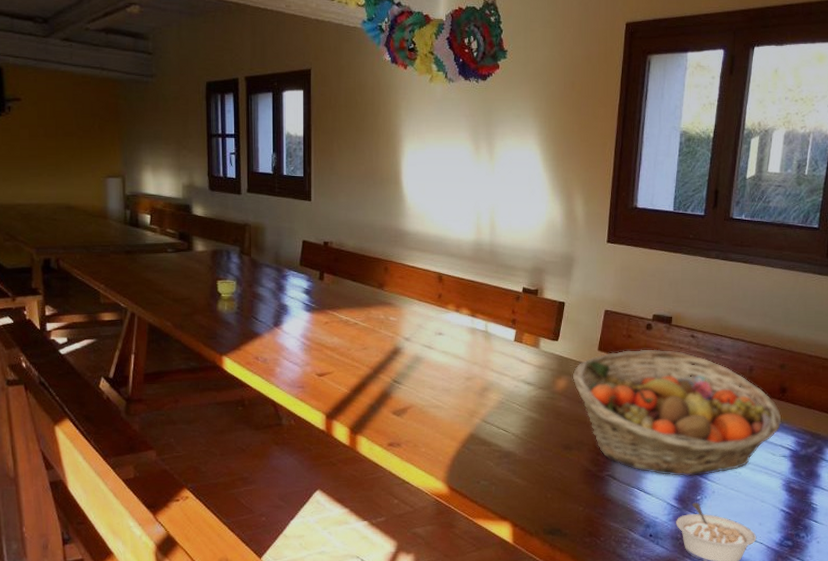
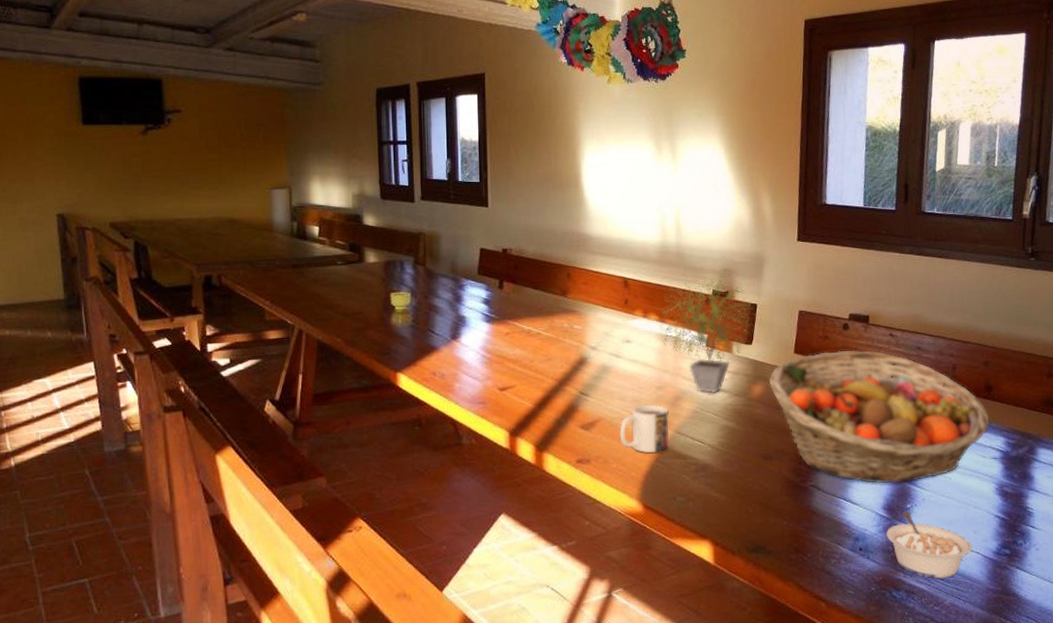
mug: none [429,394,476,439] -> present [619,404,669,453]
potted plant: none [468,267,565,386] -> present [656,268,758,394]

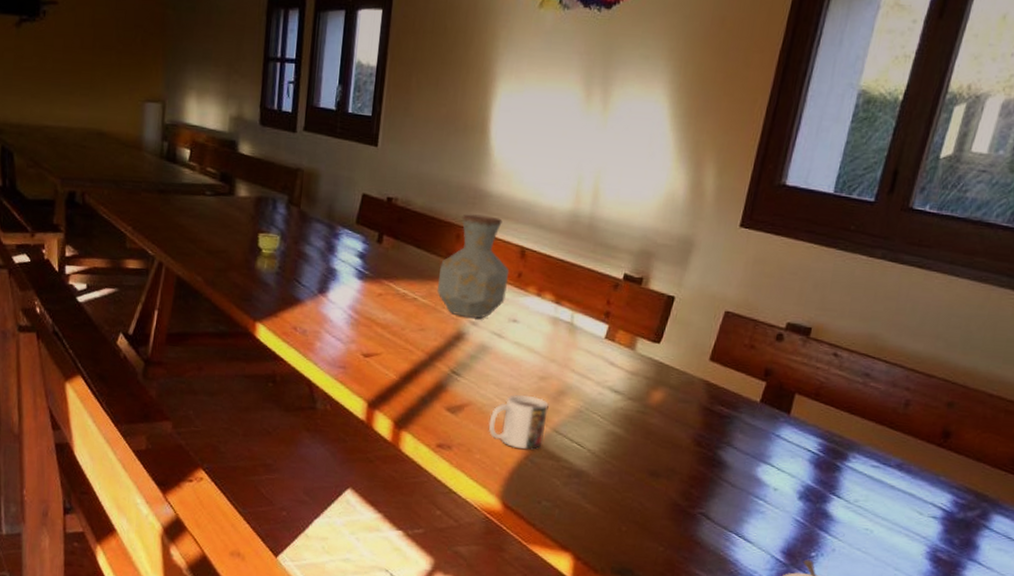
vase: none [556,255,617,344] -> present [437,214,510,318]
potted plant: present [656,268,758,394] -> none [553,250,674,394]
fruit basket: present [768,350,990,484] -> none [671,363,940,529]

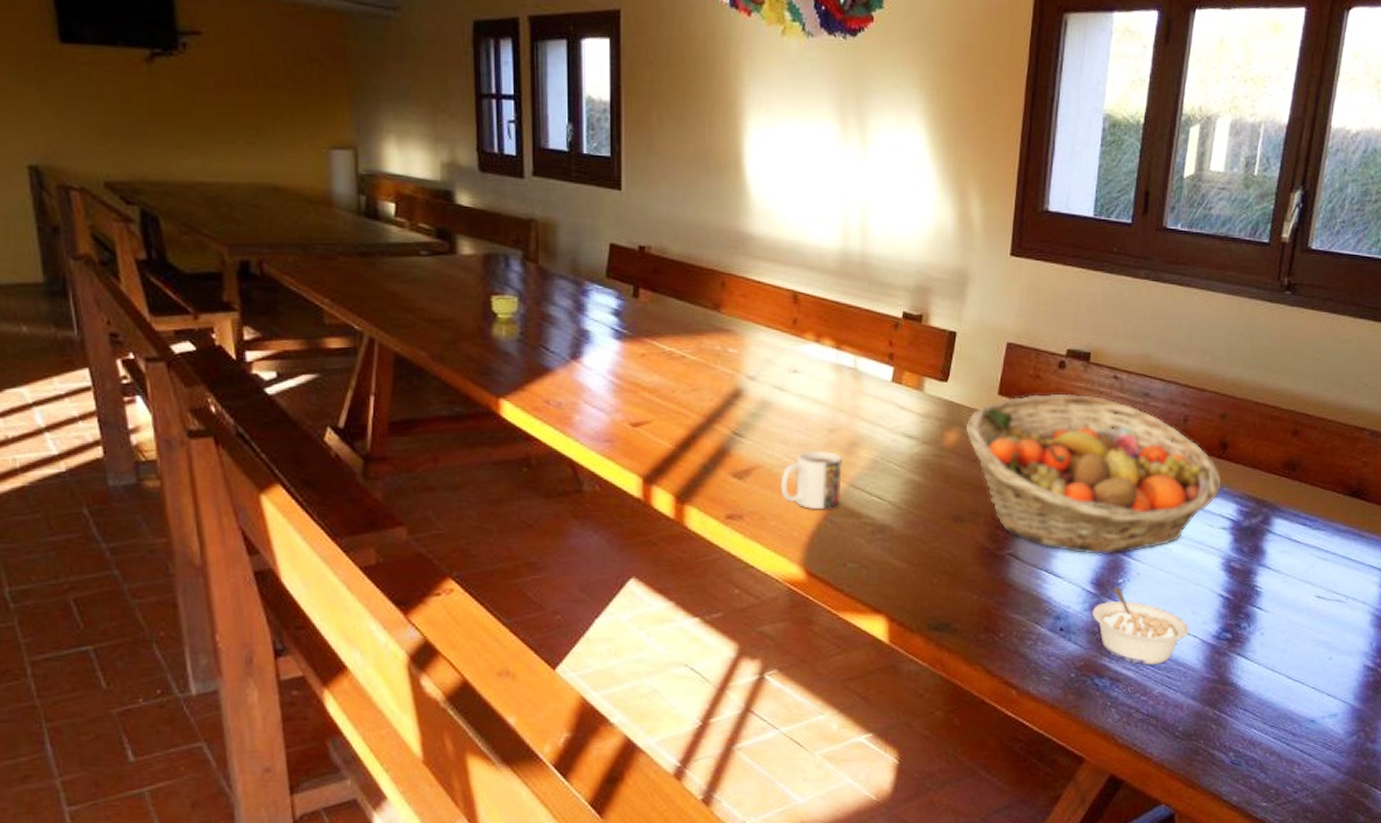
vase: present [437,214,510,318] -> none [706,259,784,372]
fruit basket: none [671,363,940,529] -> present [965,393,1222,555]

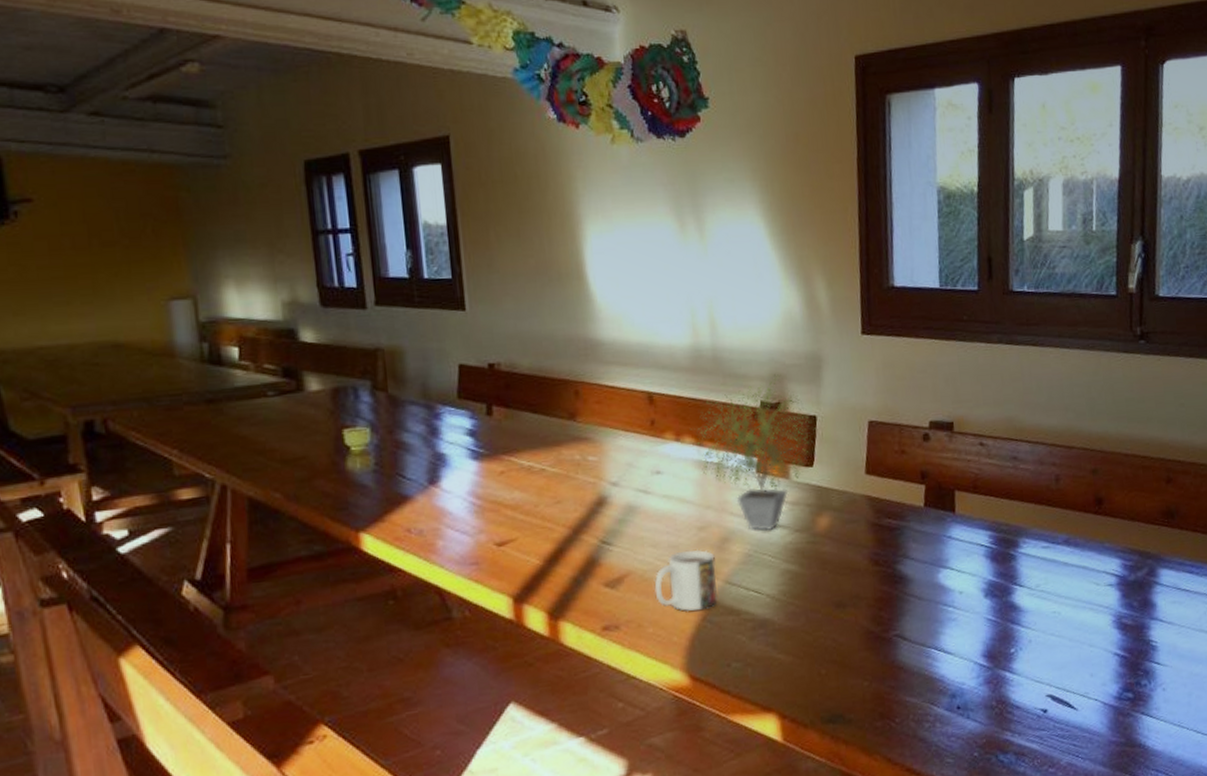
potted plant: none [832,285,957,440] -> present [691,373,818,531]
fruit basket: present [965,393,1222,555] -> none [836,464,1102,627]
legume: present [1092,587,1190,665] -> none [988,657,1090,735]

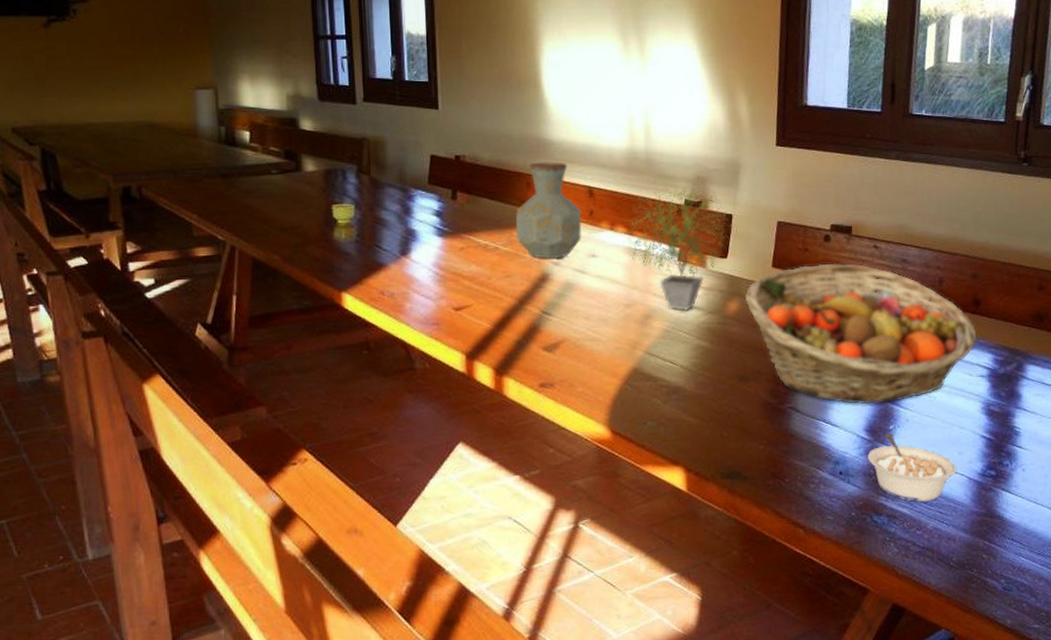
vase: none [564,365,643,479] -> present [515,162,582,259]
mug: present [654,549,718,611] -> none [585,323,638,375]
fruit basket: none [836,464,1102,627] -> present [744,263,977,405]
legume: none [988,657,1090,735] -> present [867,433,957,502]

